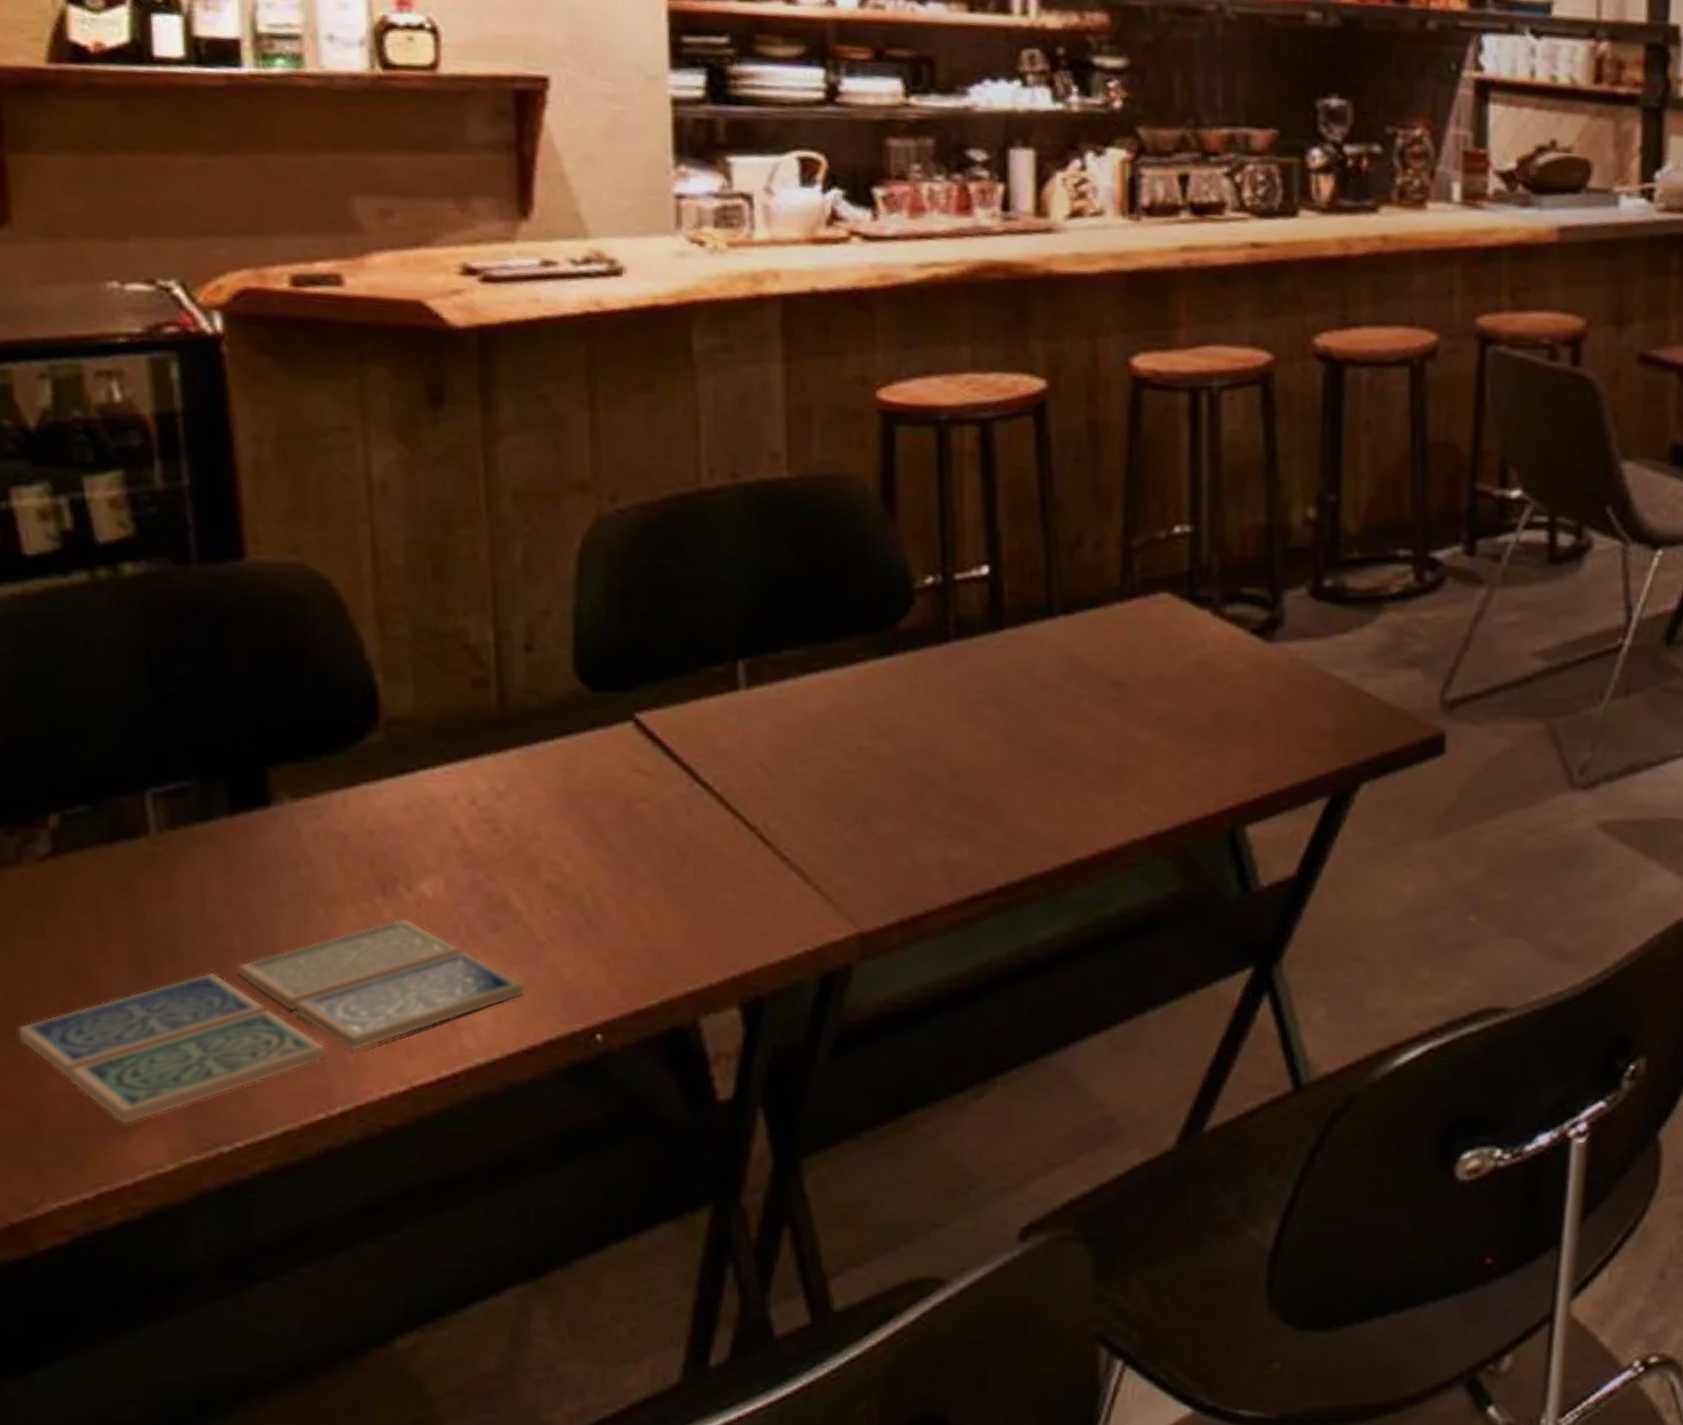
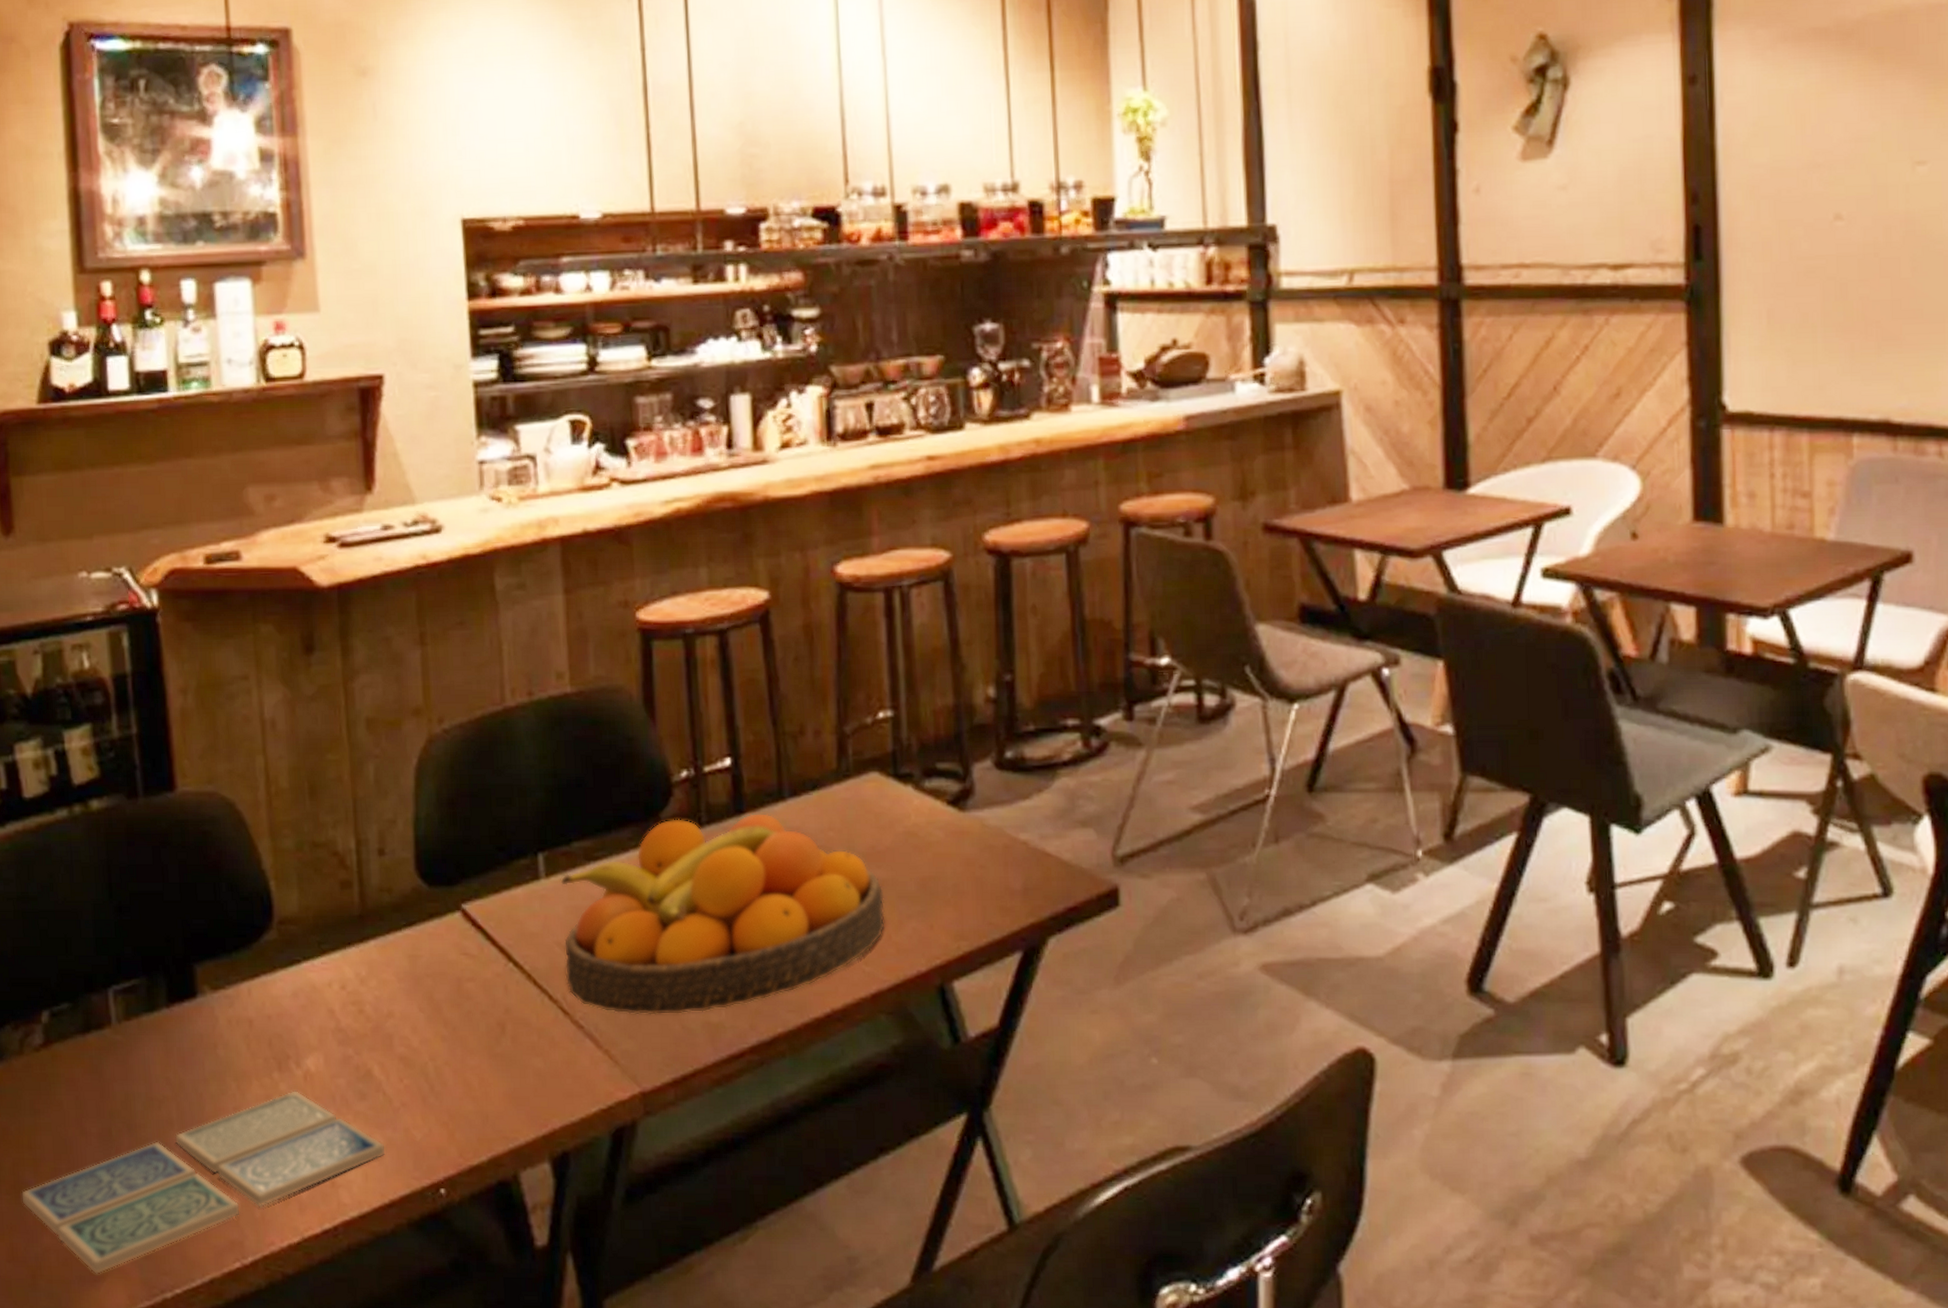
fruit bowl: none [765,629,1169,850] -> present [560,812,885,1015]

